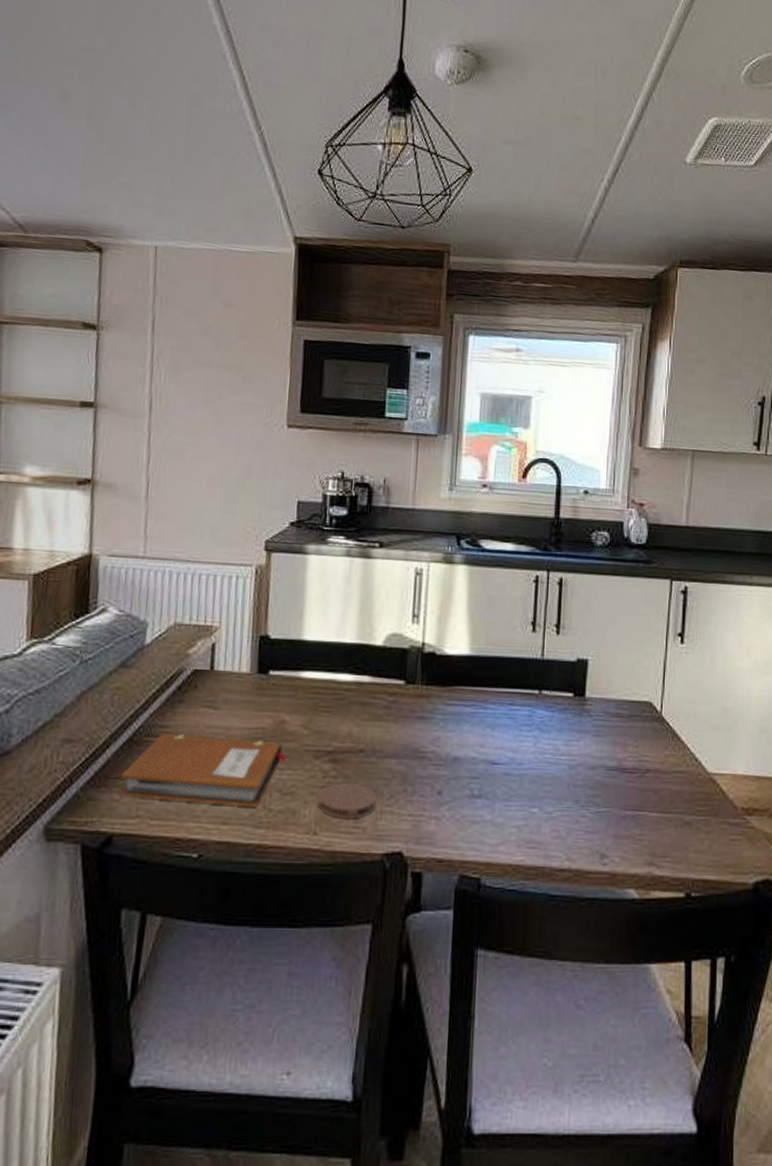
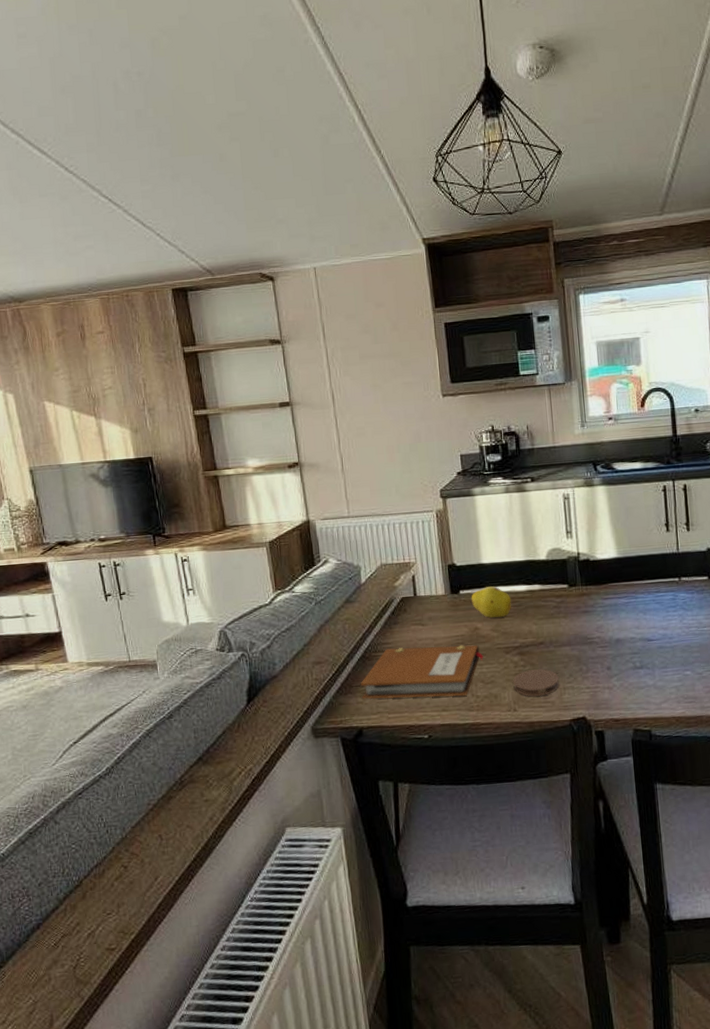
fruit: none [280,670,333,712] -> present [470,586,512,618]

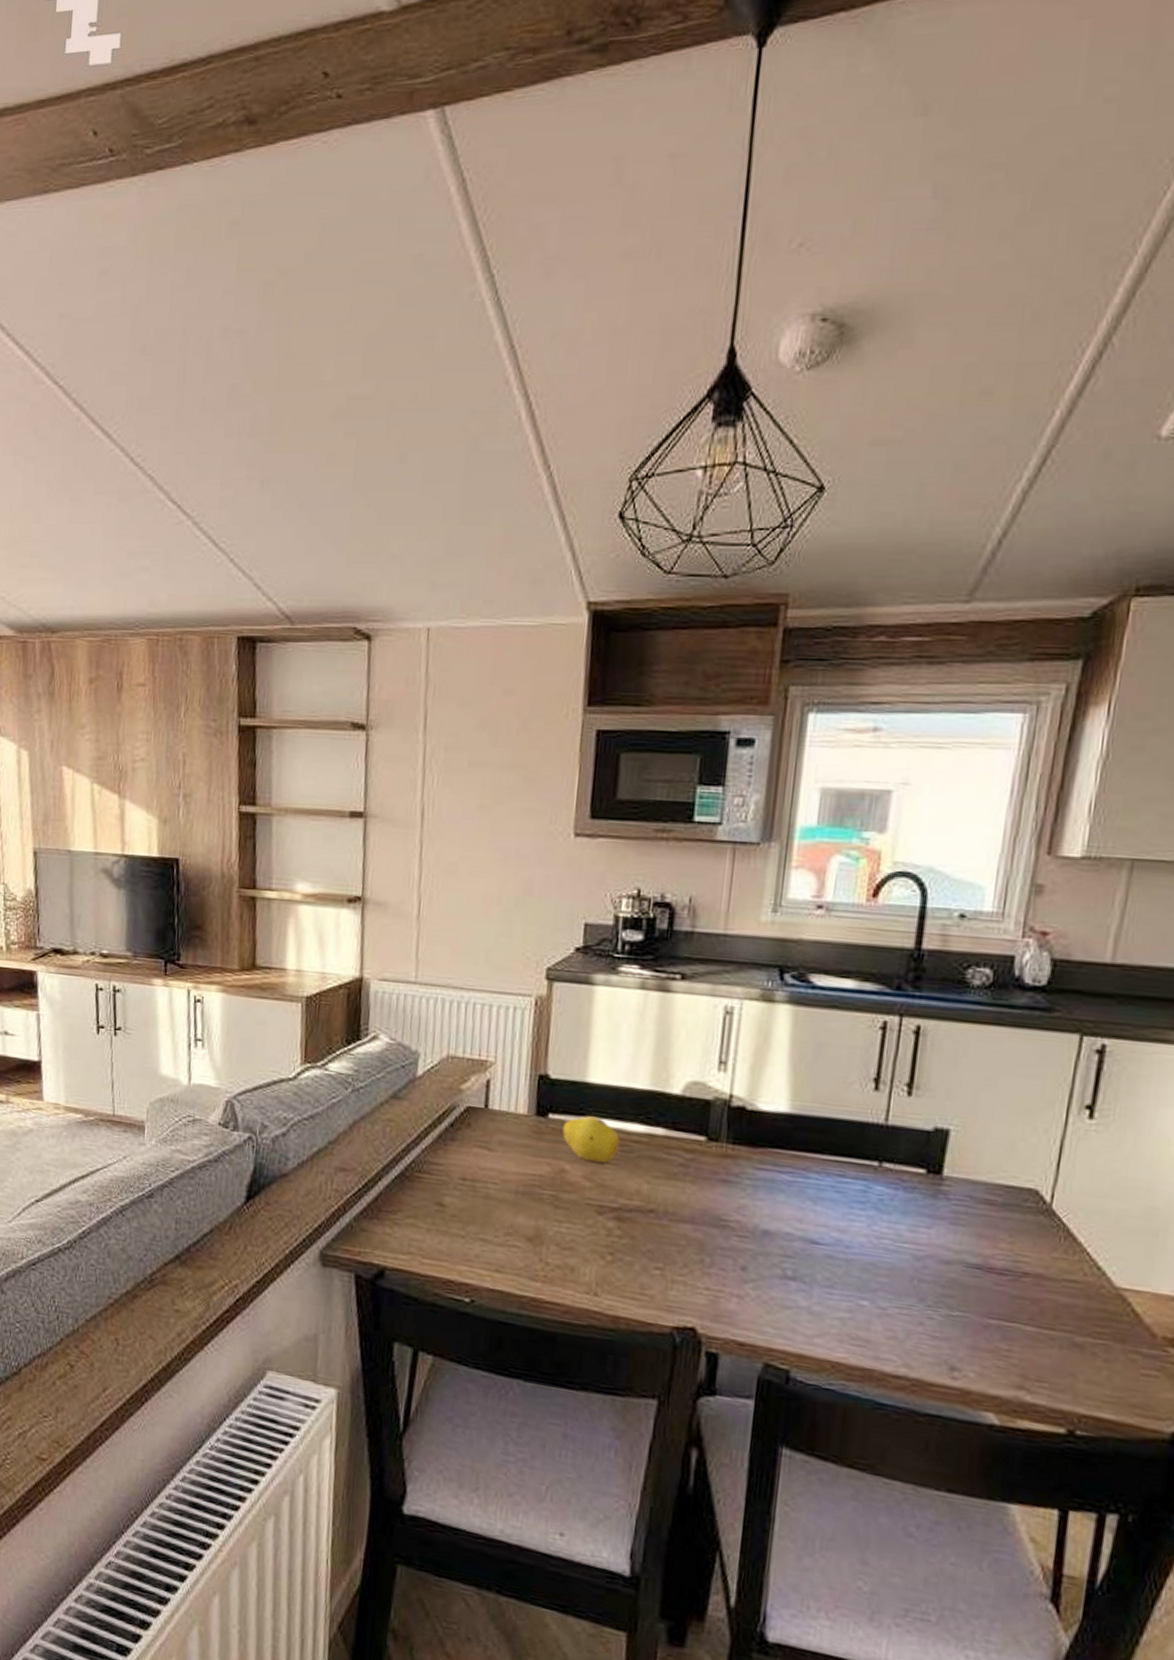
notebook: present [360,644,483,700] -> none [392,1171,565,1259]
coaster: present [513,669,559,697] -> none [599,1243,668,1285]

